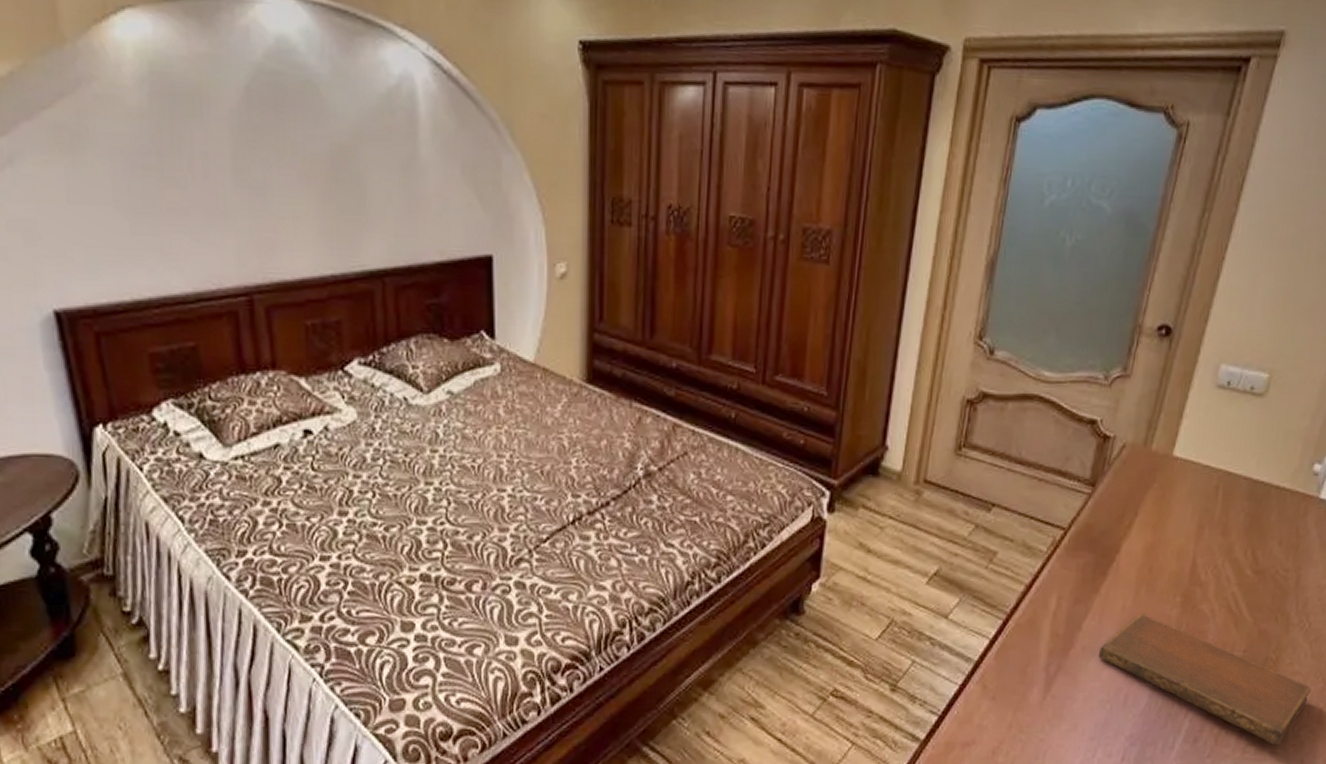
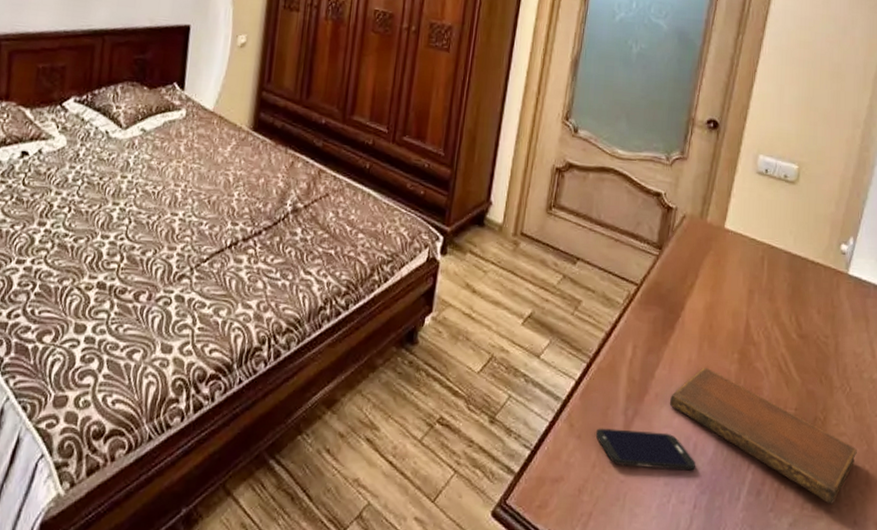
smartphone: none [1012,686,1126,725] -> present [595,428,695,471]

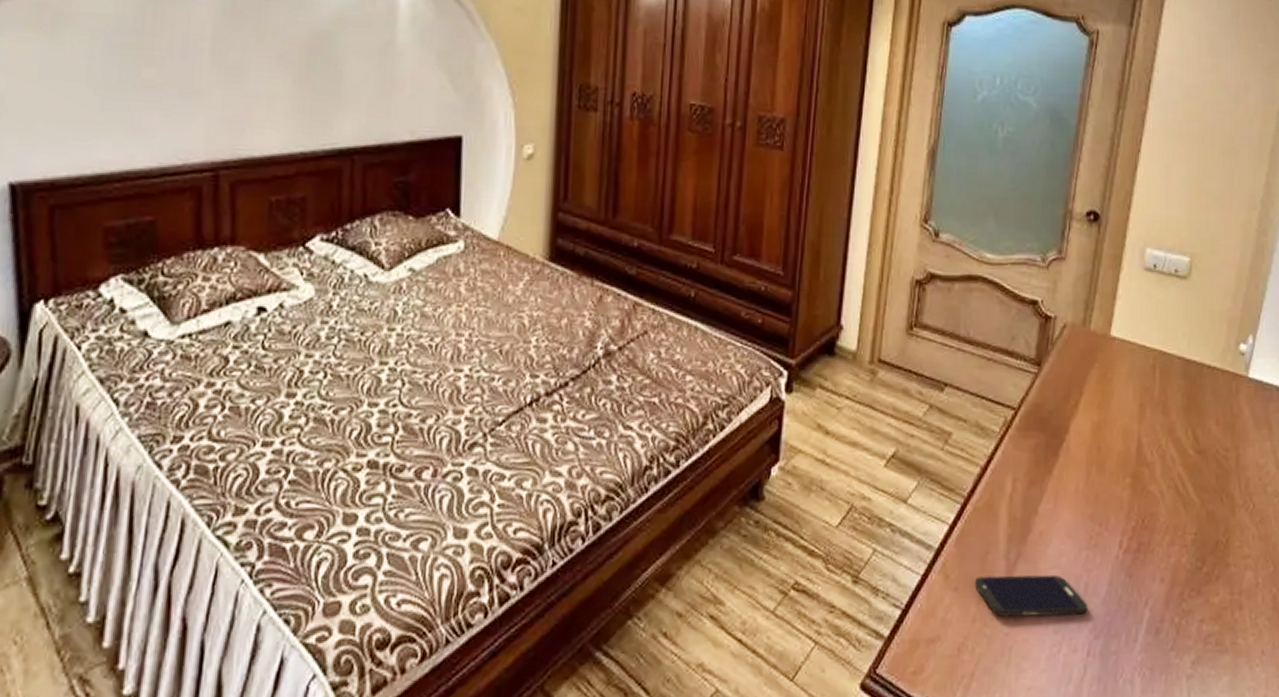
notebook: present [669,367,857,504] -> none [1056,496,1263,636]

